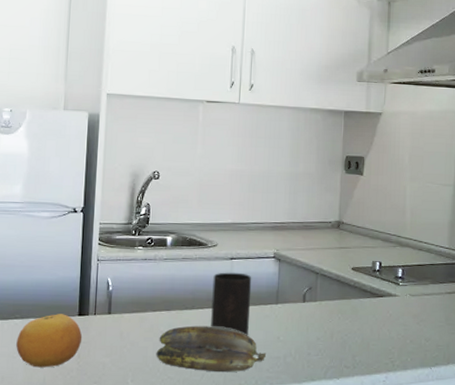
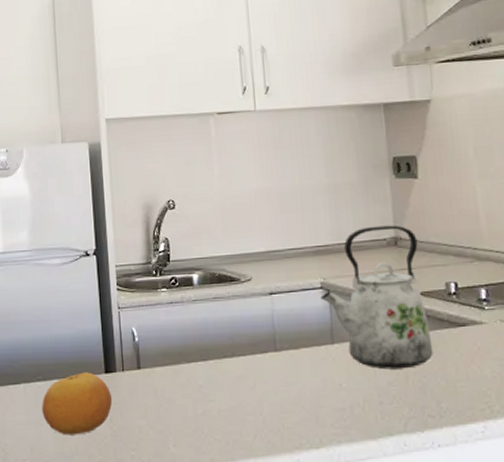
banana: present [156,325,267,373] -> none [197,375,329,431]
cup: present [211,272,252,336] -> none [252,309,303,385]
kettle: none [272,210,356,328] -> present [320,225,433,370]

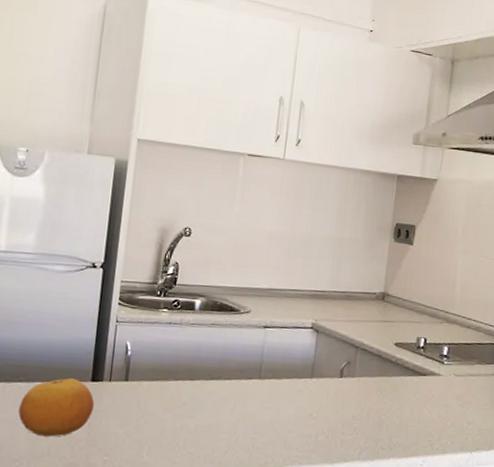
kettle: present [320,225,433,370] -> none [309,280,402,406]

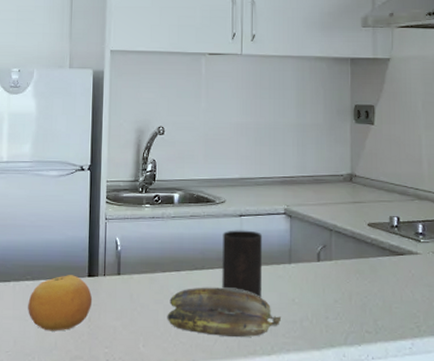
banana: none [175,397,297,450] -> present [167,287,282,338]
cup: none [238,341,286,411] -> present [222,230,263,298]

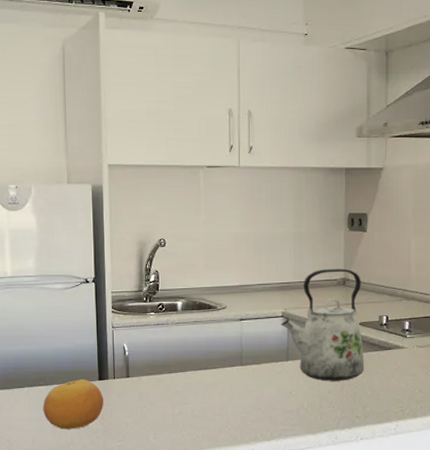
banana: present [167,287,282,338] -> none [175,384,280,427]
cup: present [222,230,263,298] -> none [224,333,262,392]
kettle: none [283,163,375,289] -> present [281,268,364,381]

